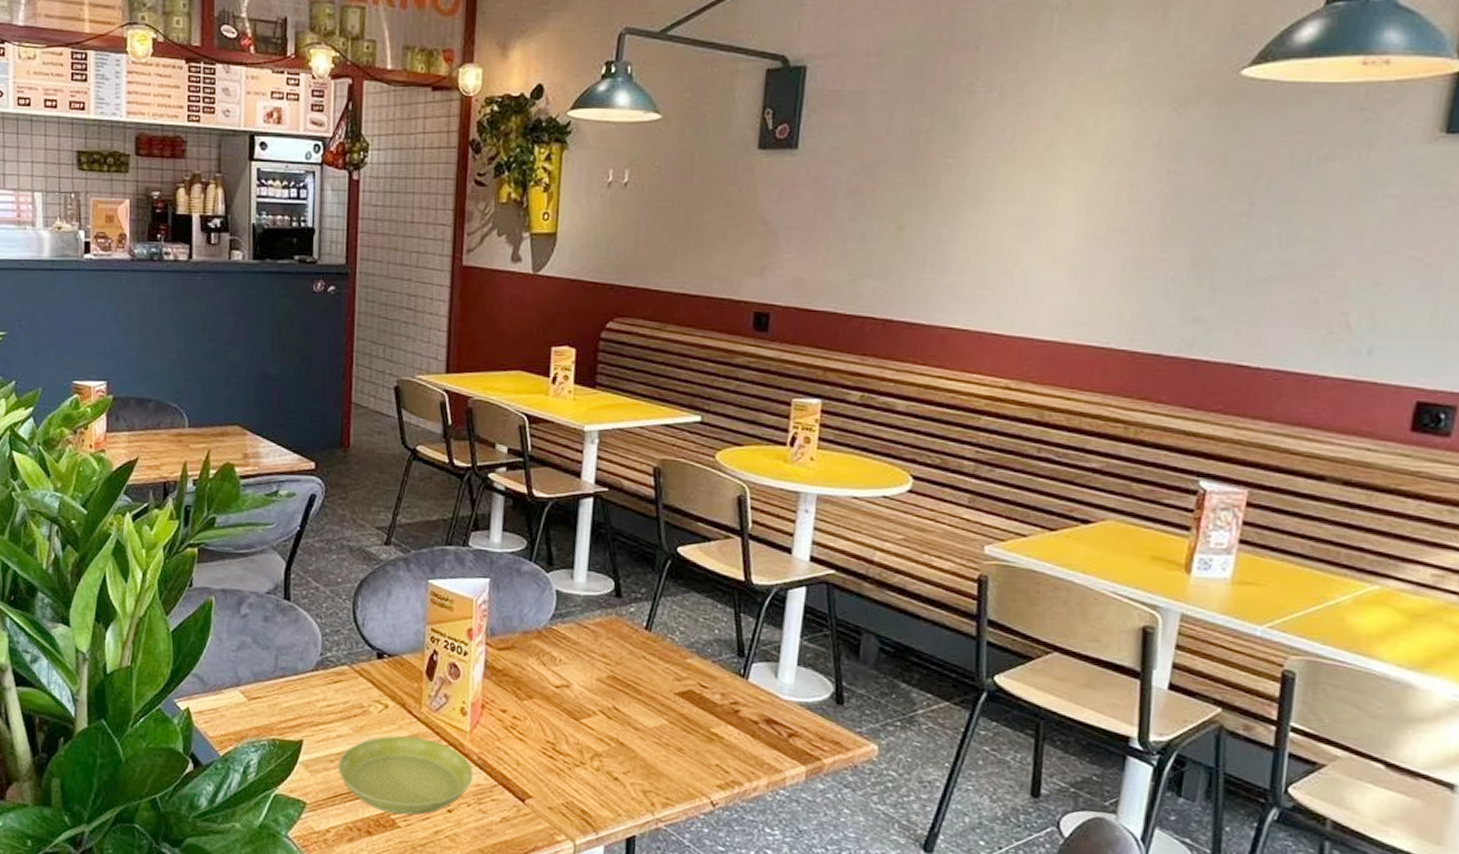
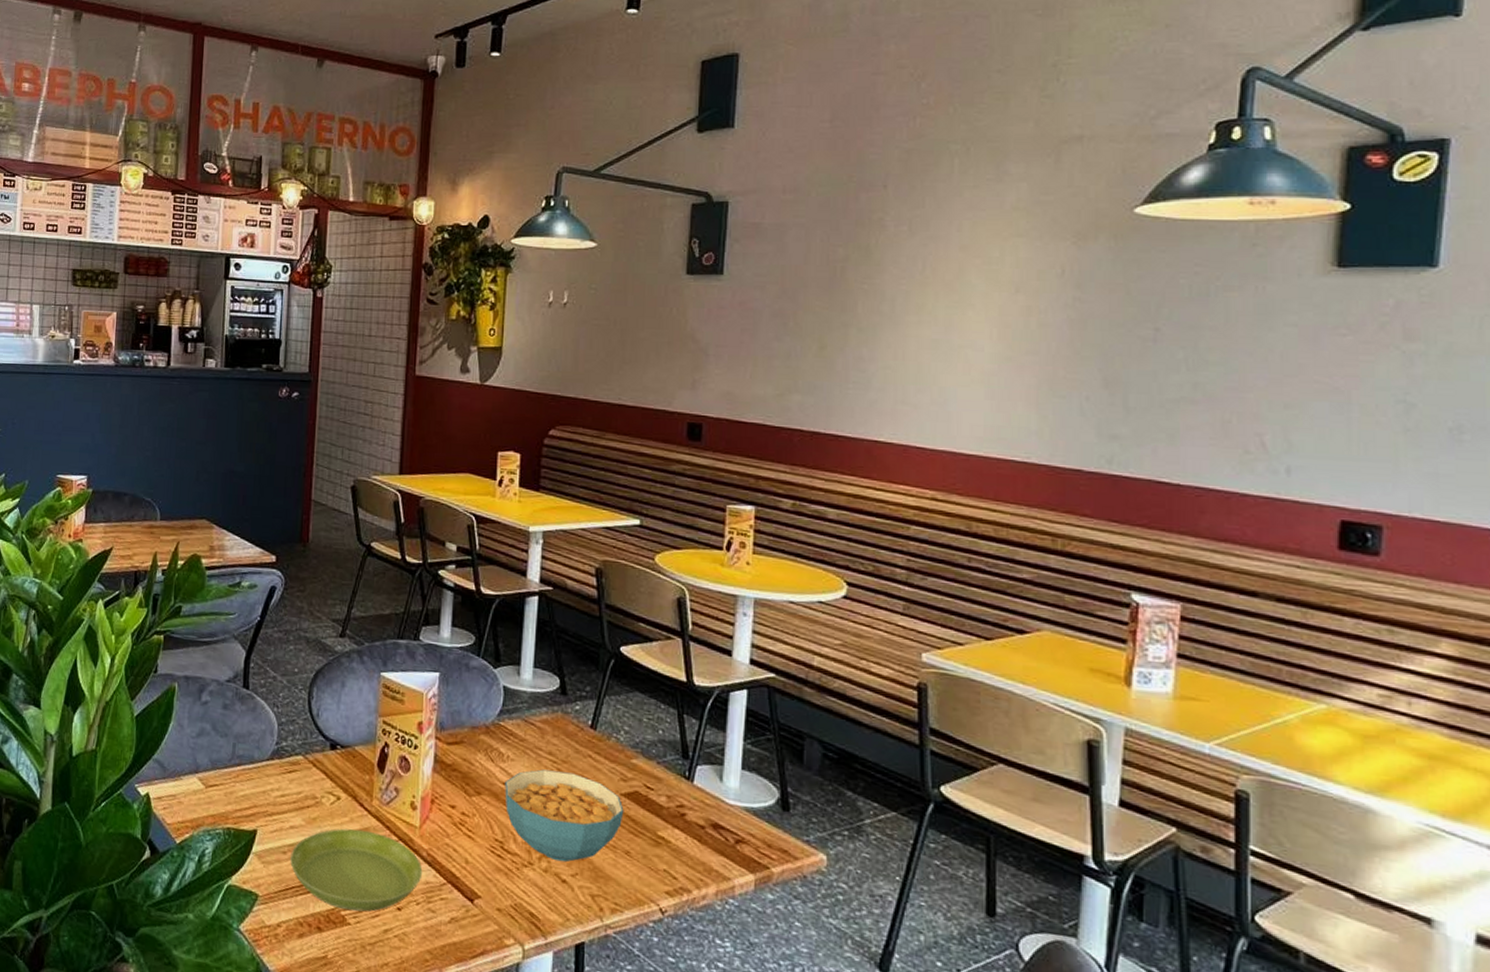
cereal bowl: none [557,671,678,761] -> present [505,769,624,862]

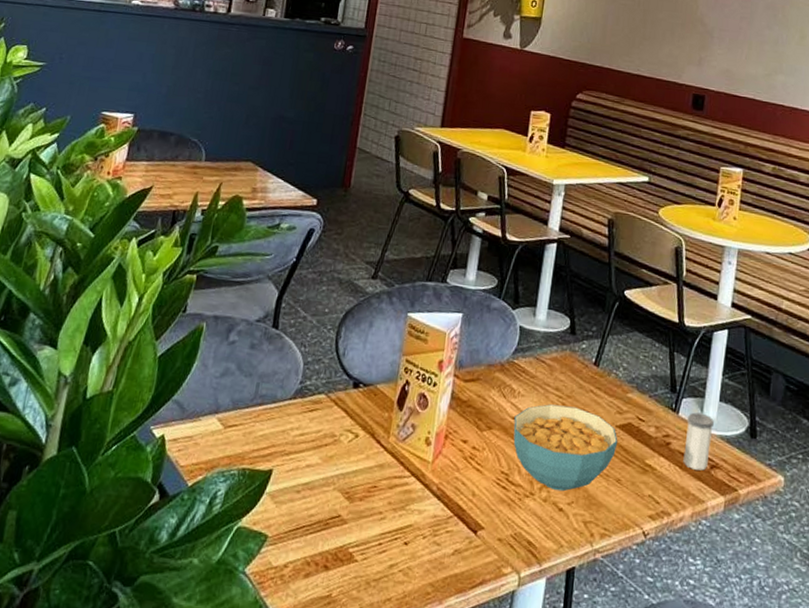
saucer: present [290,828,423,912] -> none [303,465,432,548]
salt shaker: none [702,781,736,845] -> present [683,412,714,471]

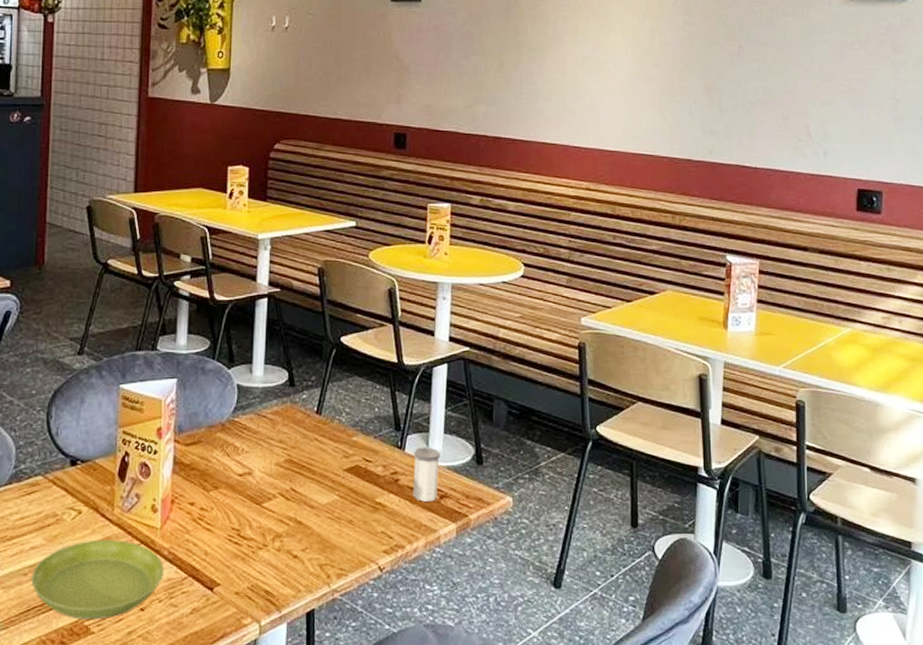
saucer: none [303,465,432,548] -> present [31,539,164,620]
cereal bowl: present [513,404,618,492] -> none [240,457,347,540]

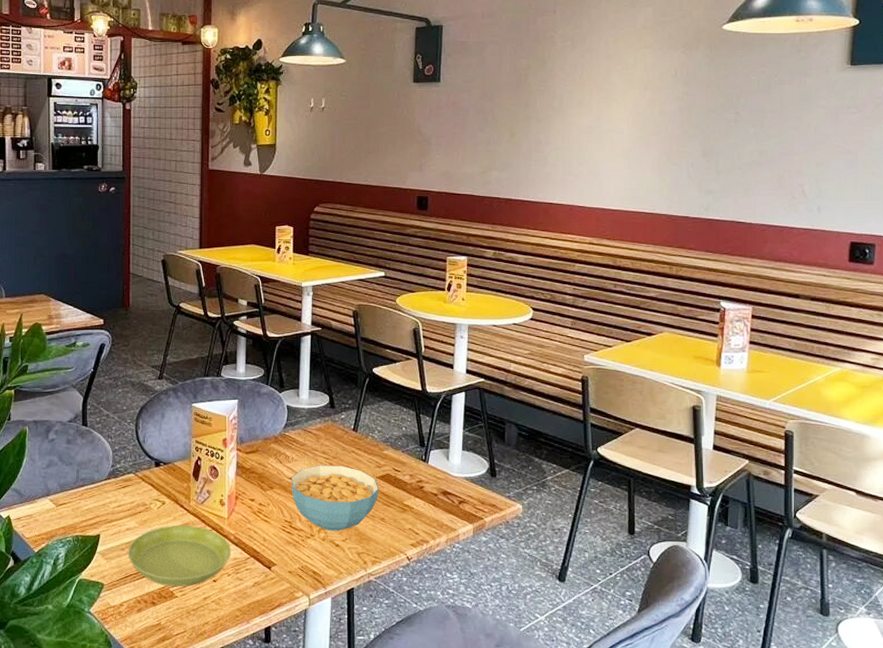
cereal bowl: none [240,457,347,540] -> present [291,465,379,532]
salt shaker: present [413,447,440,502] -> none [435,461,459,506]

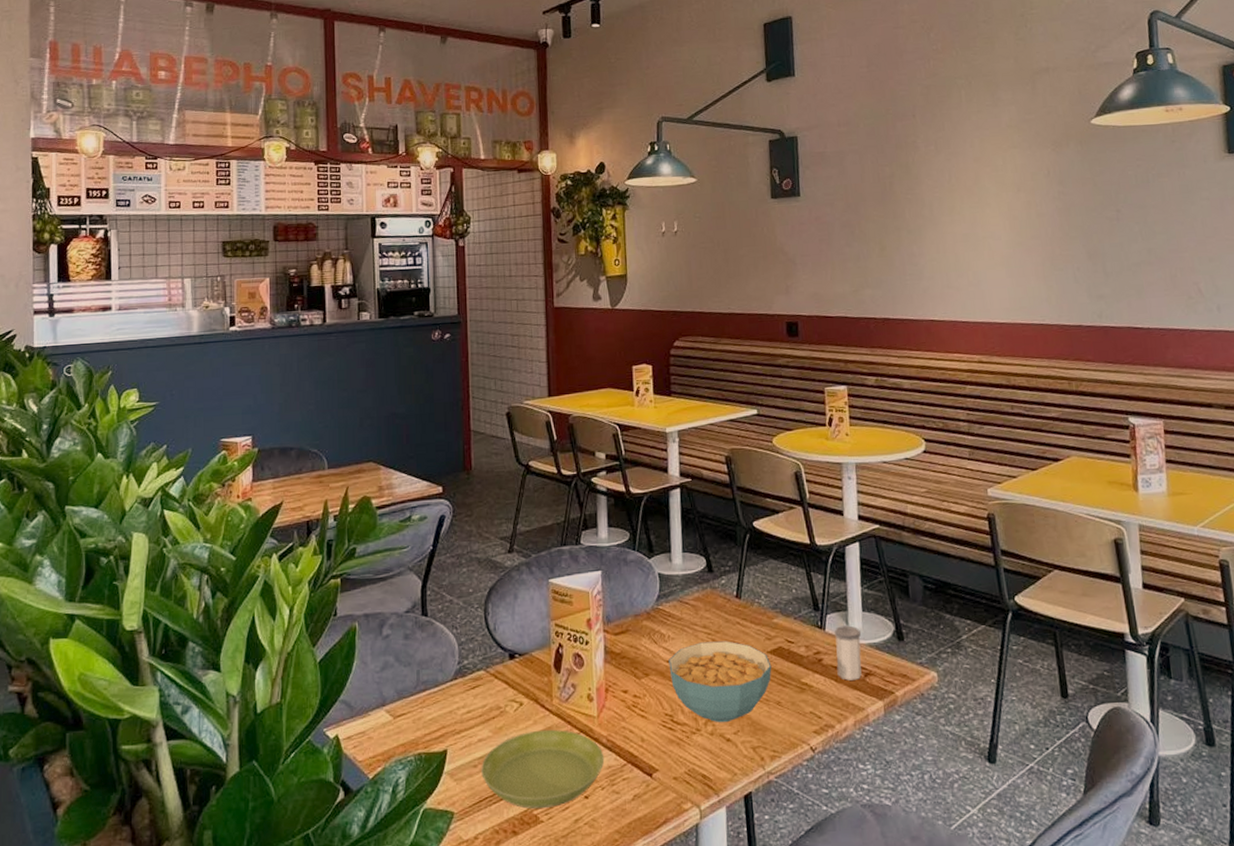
salt shaker: none [435,461,459,506] -> present [834,625,862,680]

